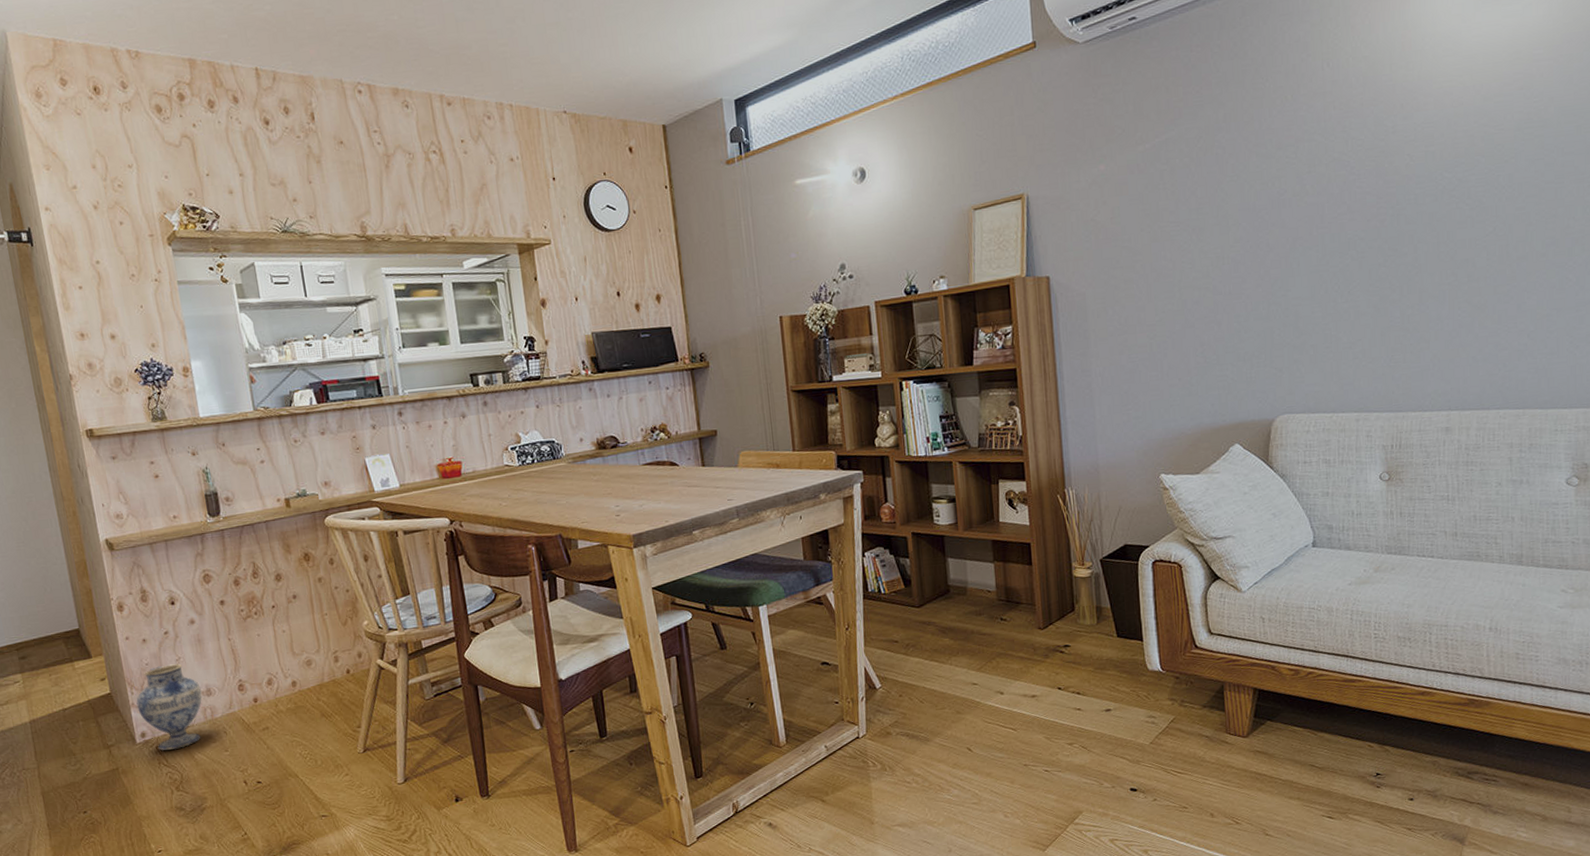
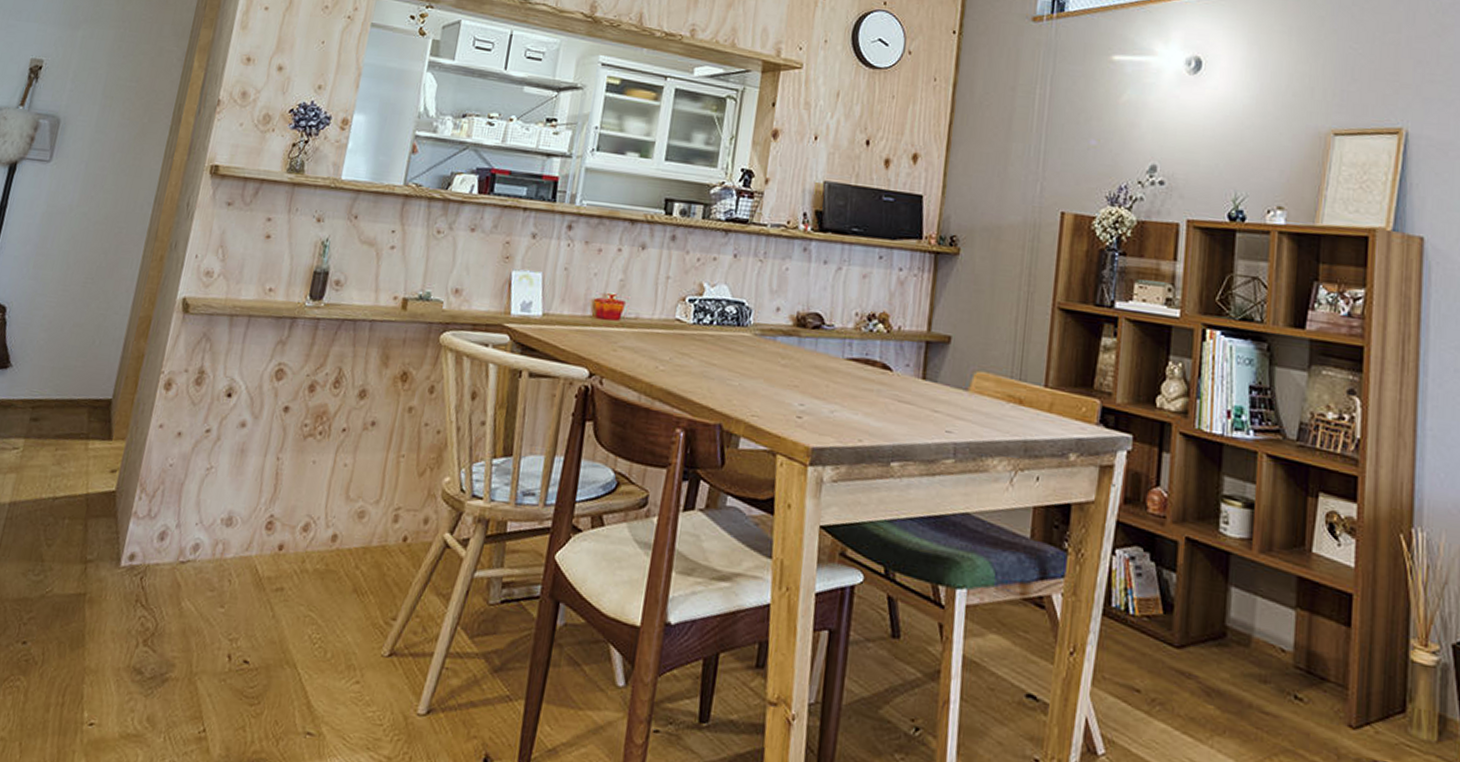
ceramic jug: present [136,663,202,750] -> none [138,471,223,588]

